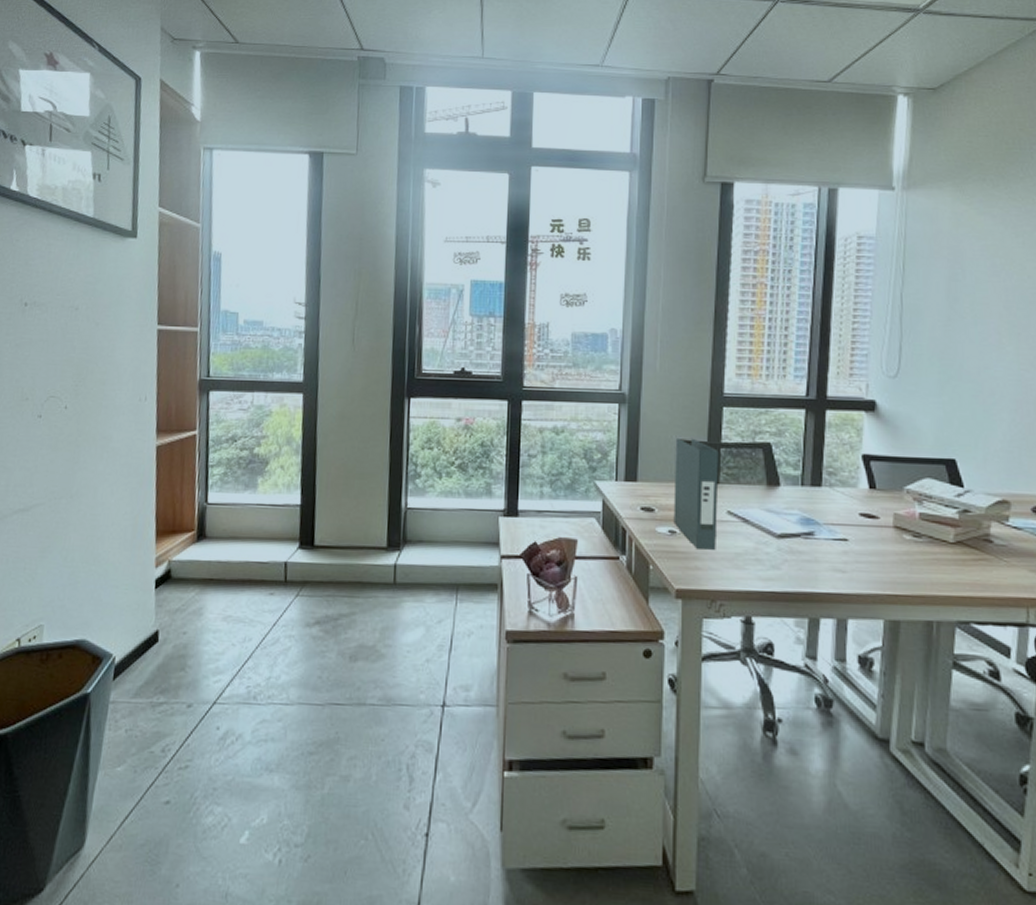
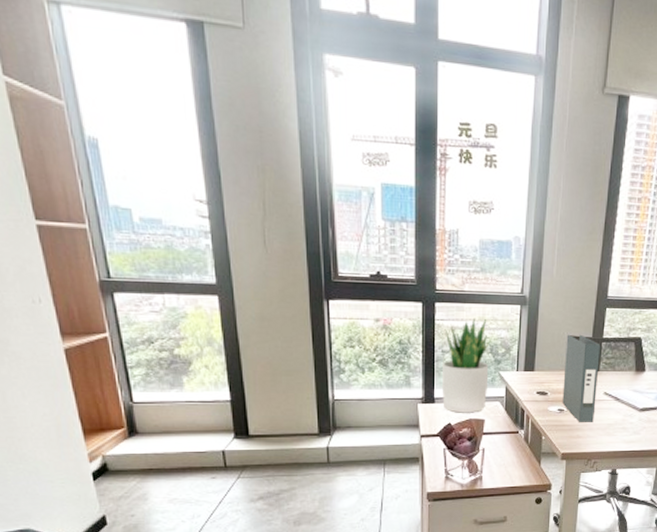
planter: none [526,417,585,531] -> present [441,318,491,413]

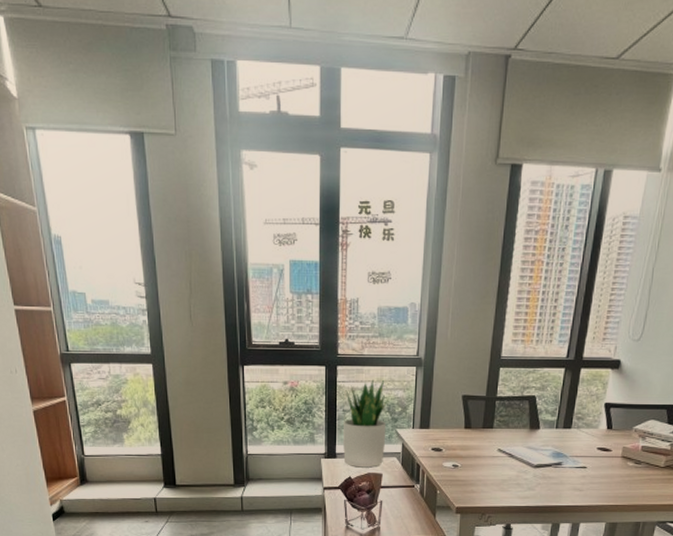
binder: present [562,334,601,423] -> none [456,393,494,479]

